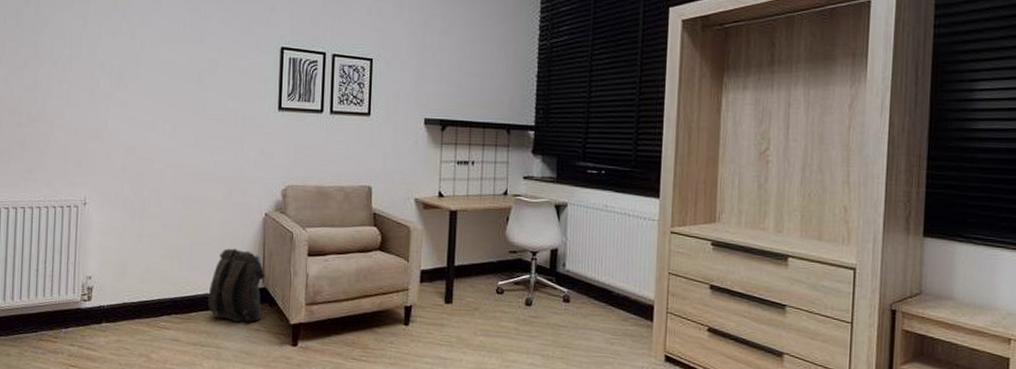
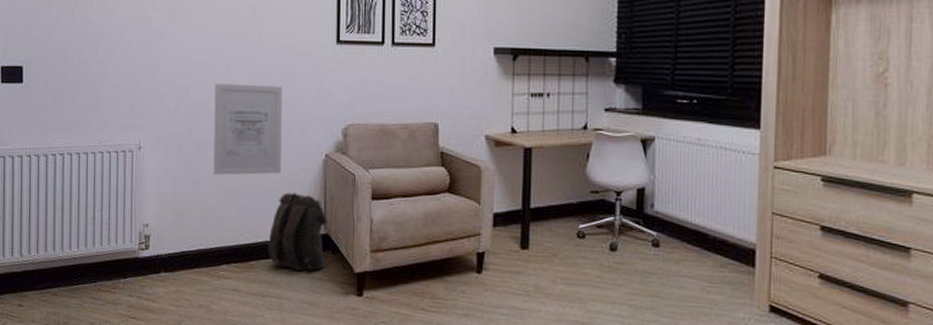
wall art: none [157,144,226,231] -> present [213,84,282,175]

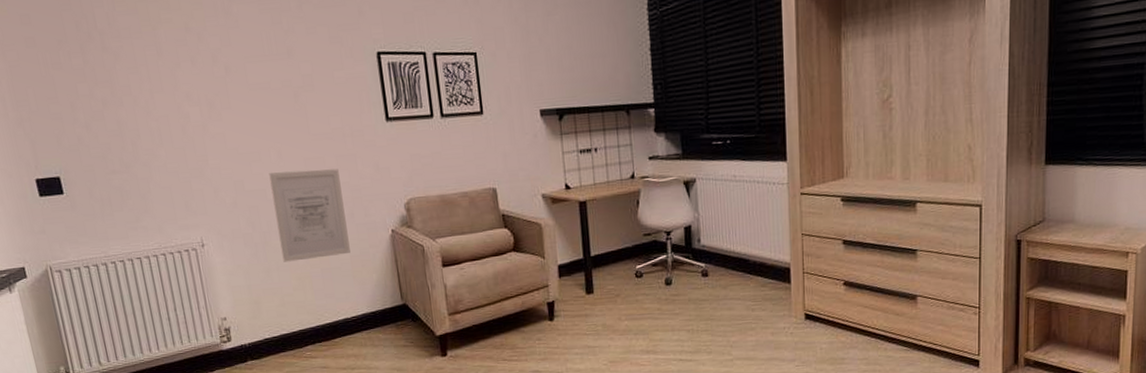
backpack: present [268,192,327,272] -> none [348,269,407,342]

